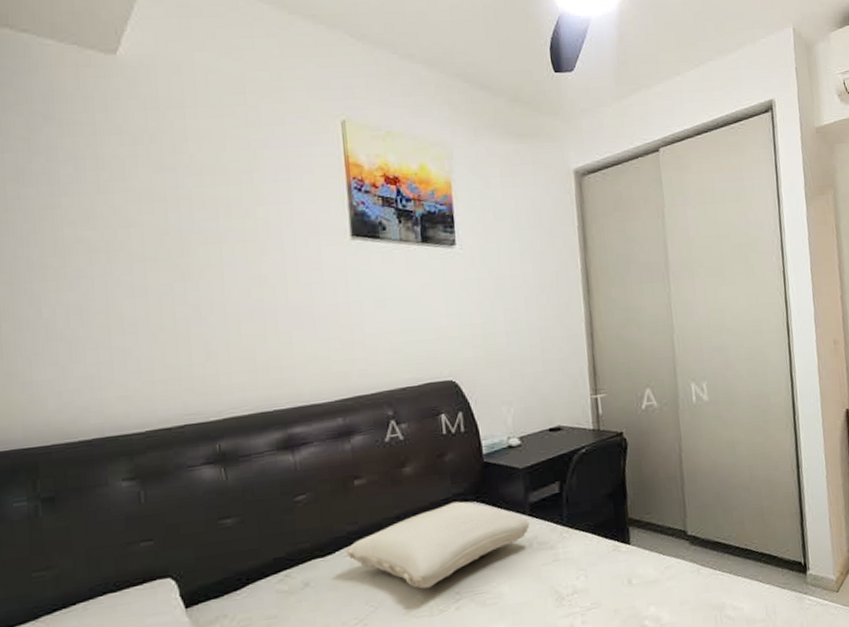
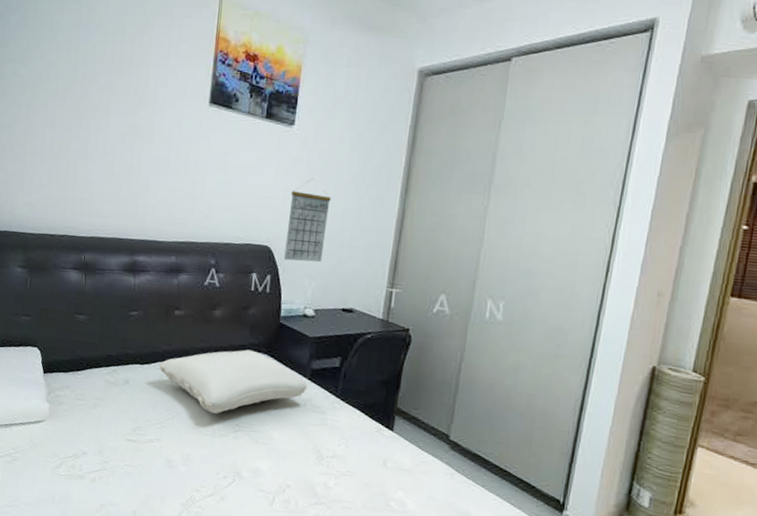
calendar: none [466,298,516,392] -> present [284,178,331,263]

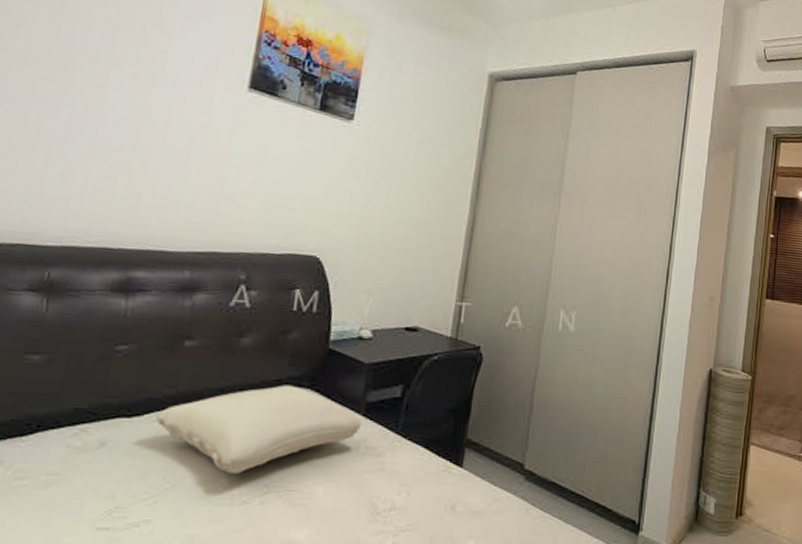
calendar: present [284,178,331,263] -> none [336,180,394,275]

